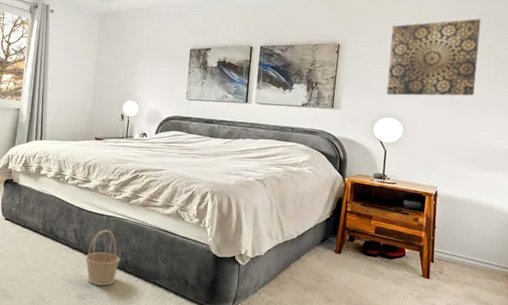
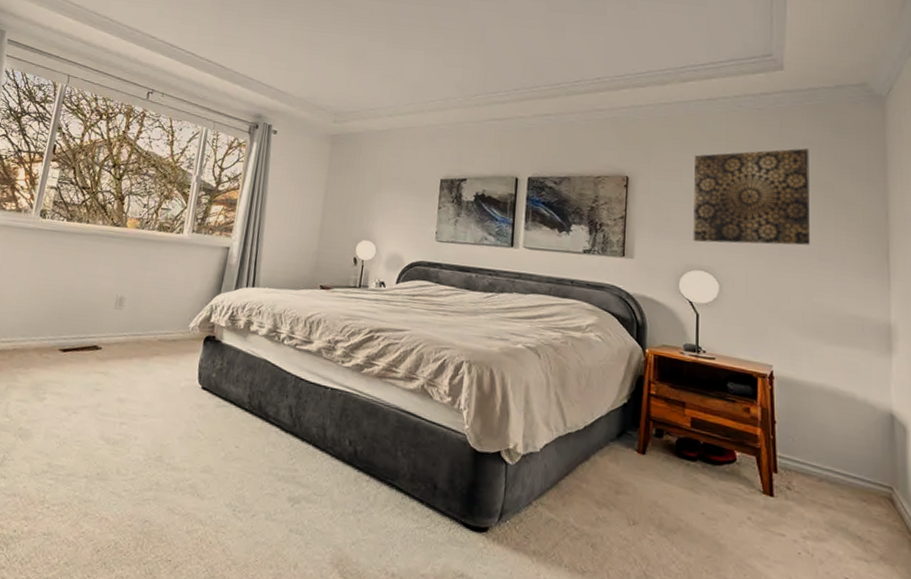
basket: present [85,229,121,286] -> none [301,407,348,486]

